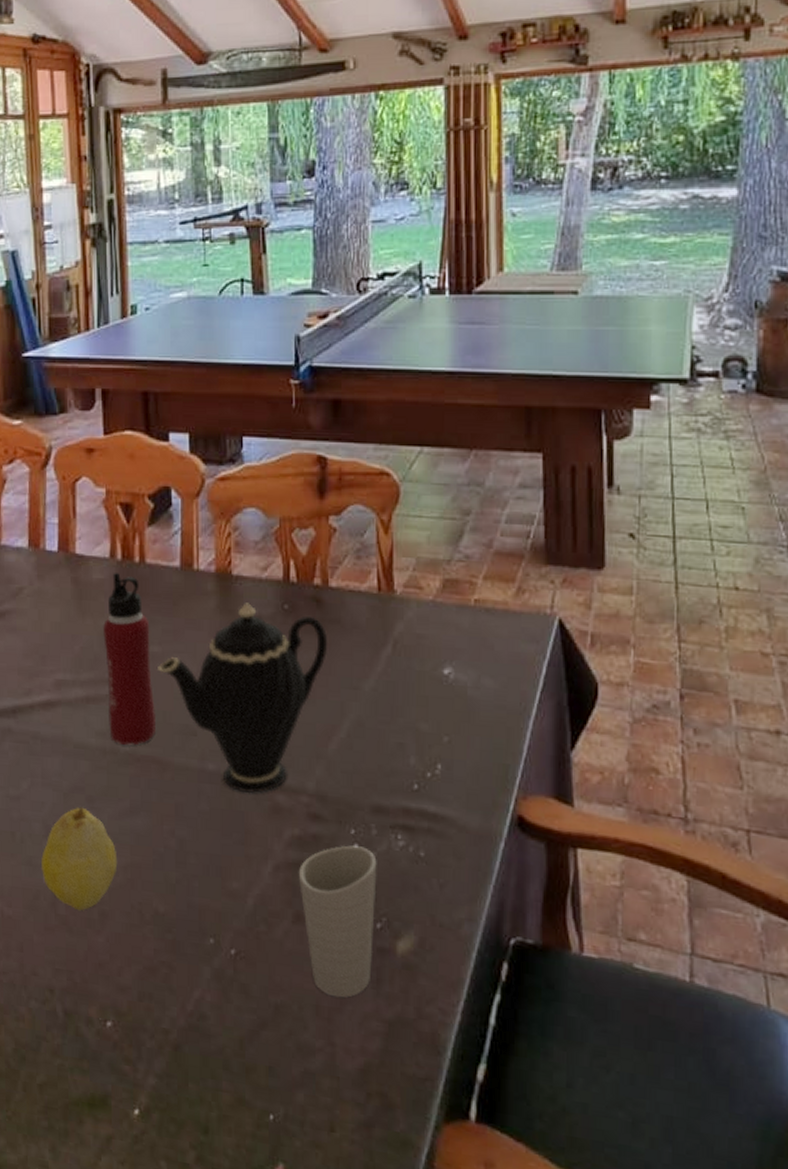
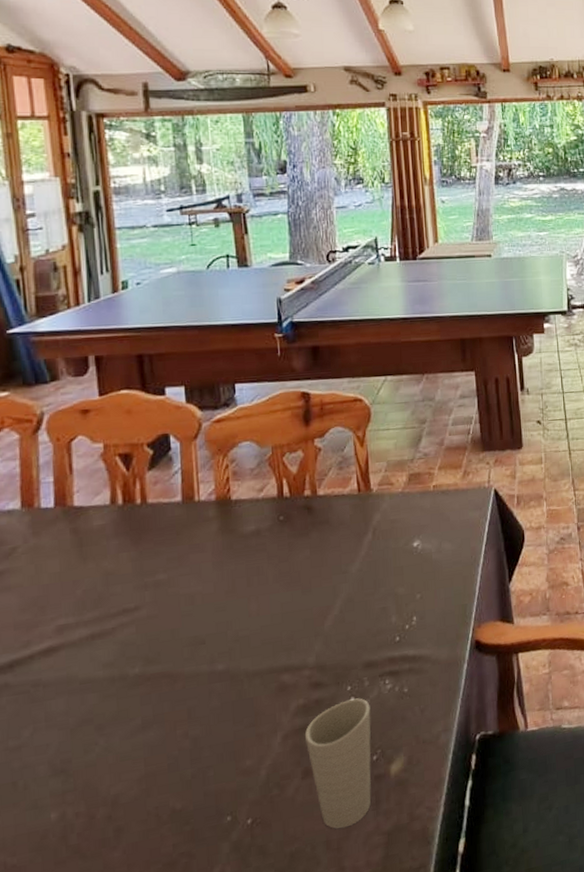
fruit: present [41,807,118,911] -> none [48,737,132,835]
water bottle: present [103,573,155,746] -> none [106,516,165,670]
teapot: present [158,603,328,794] -> none [164,521,320,682]

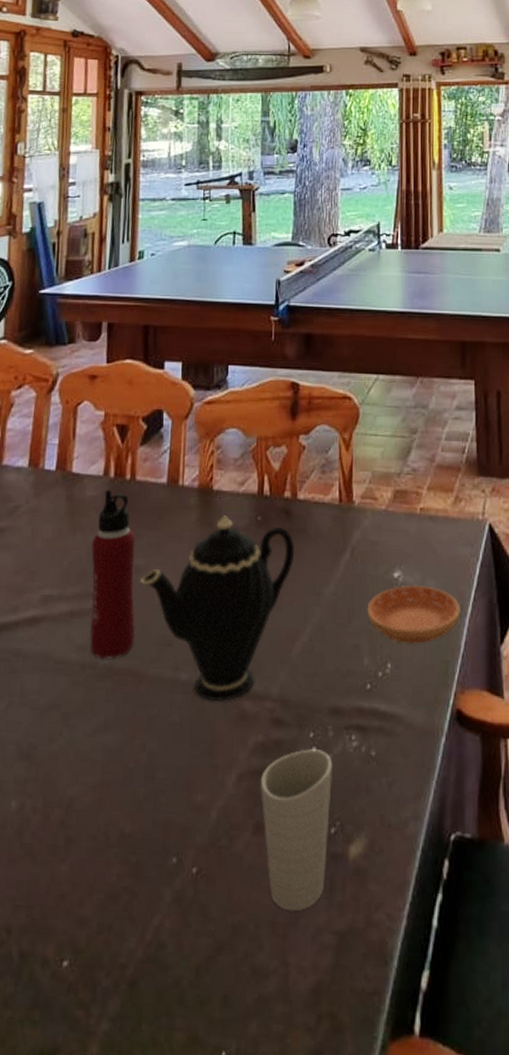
water bottle: none [106,516,165,670] -> present [90,490,136,659]
teapot: none [164,521,320,682] -> present [140,515,295,702]
saucer: none [391,548,474,599] -> present [367,585,461,644]

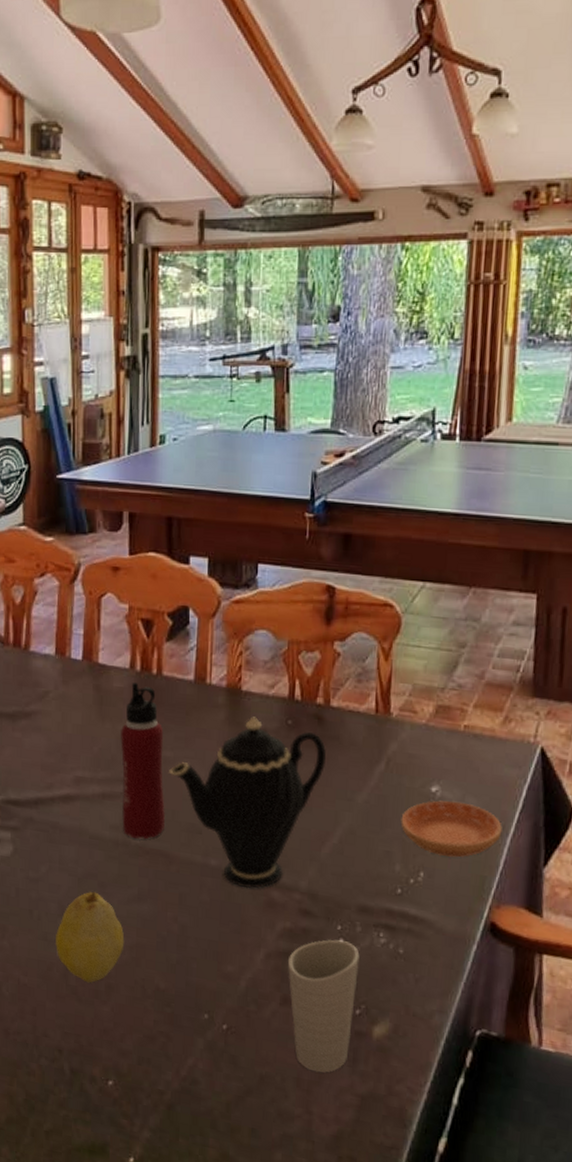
fruit: none [11,725,88,838] -> present [56,891,125,983]

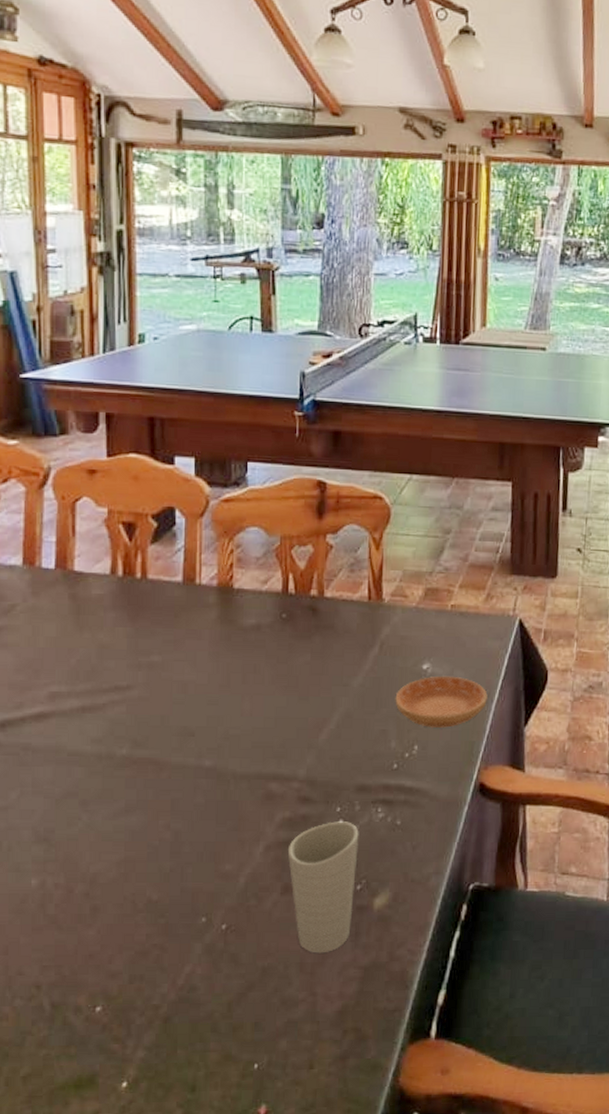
fruit: present [56,891,125,983] -> none [30,811,111,909]
water bottle: present [120,683,165,840] -> none [102,589,154,749]
teapot: present [169,716,327,889] -> none [157,613,322,785]

